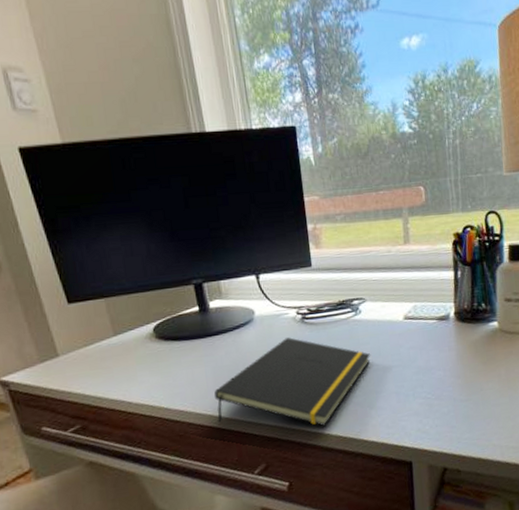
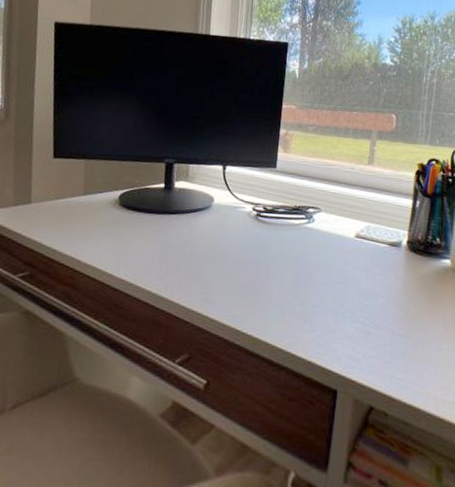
notepad: present [214,337,371,427] -> none [154,231,316,330]

